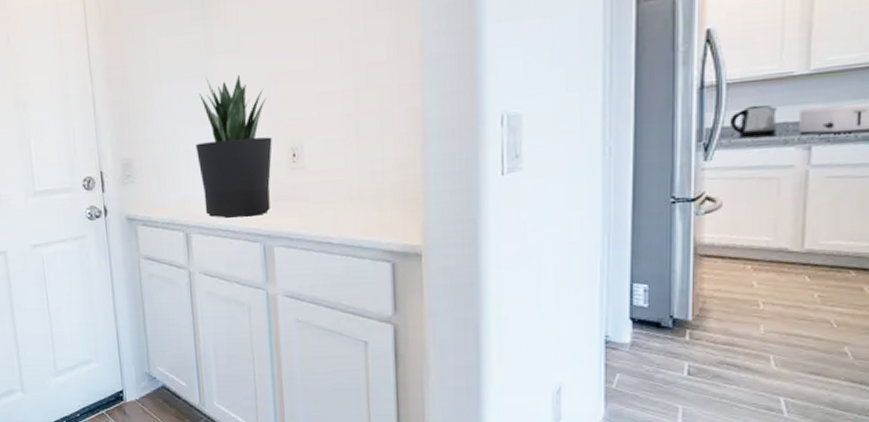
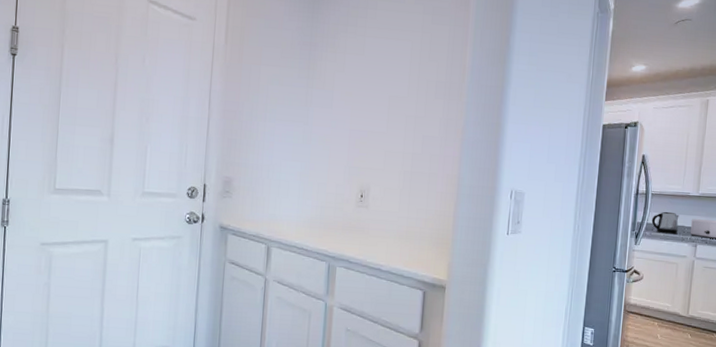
planter: present [196,75,272,218] -> none [286,123,347,240]

